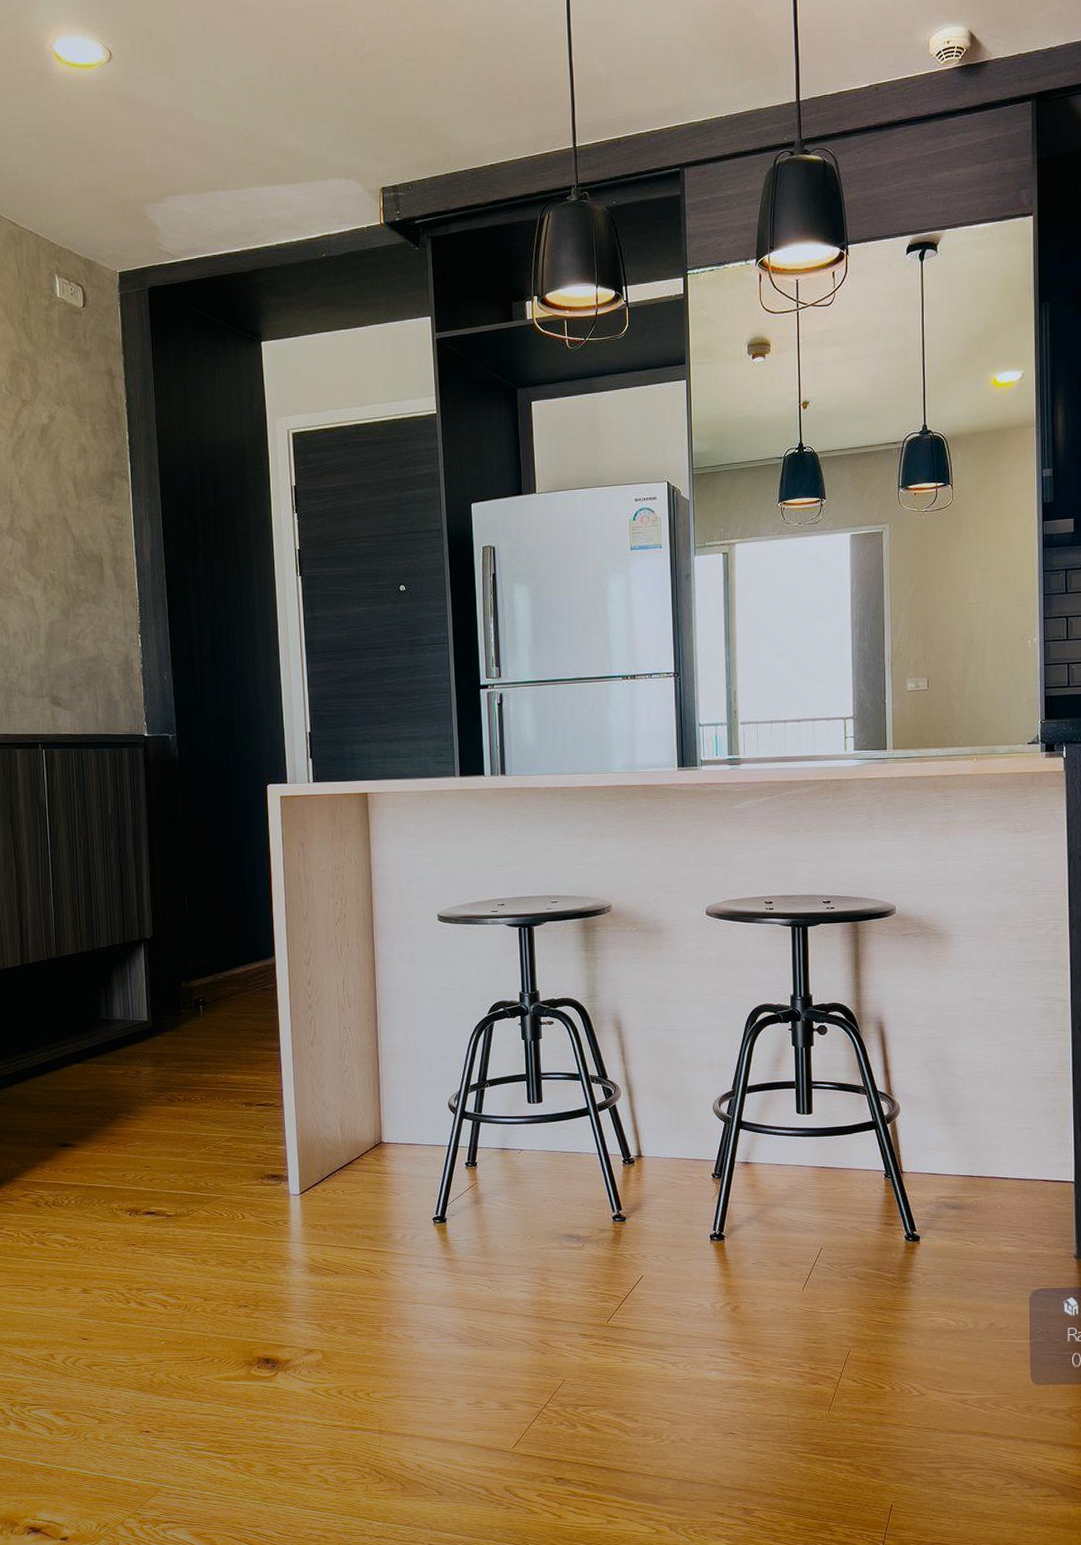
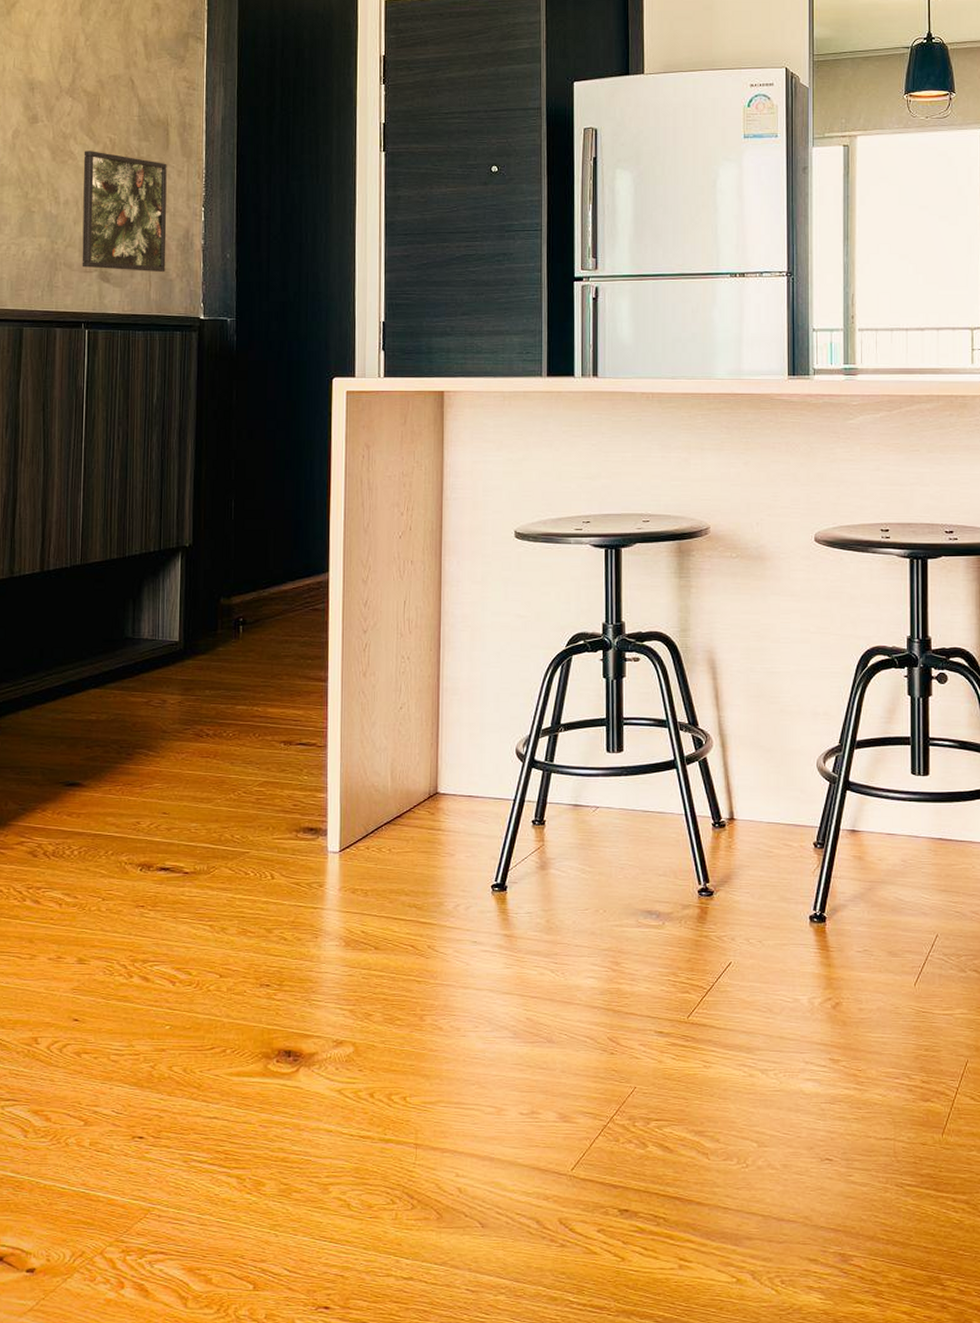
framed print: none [27,586,110,696] -> present [82,151,167,273]

